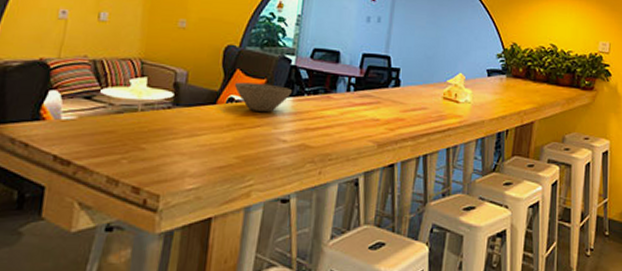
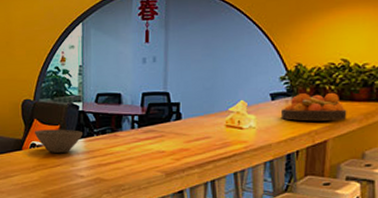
fruit bowl: none [494,73,552,103] -> present [280,92,347,121]

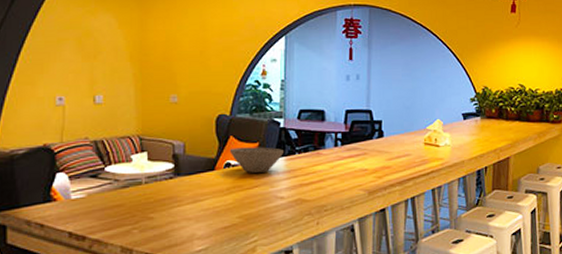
fruit bowl: present [280,92,347,121] -> none [471,113,525,139]

